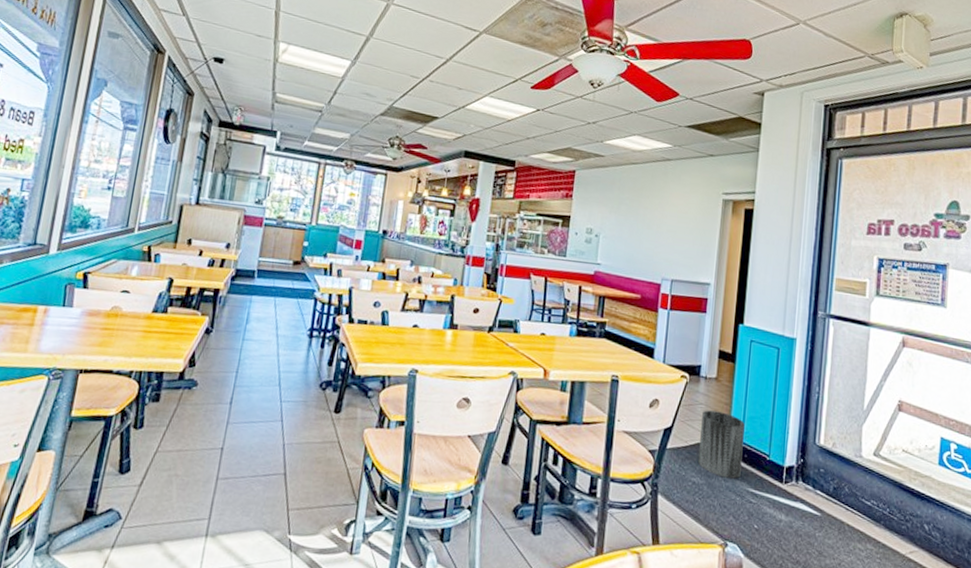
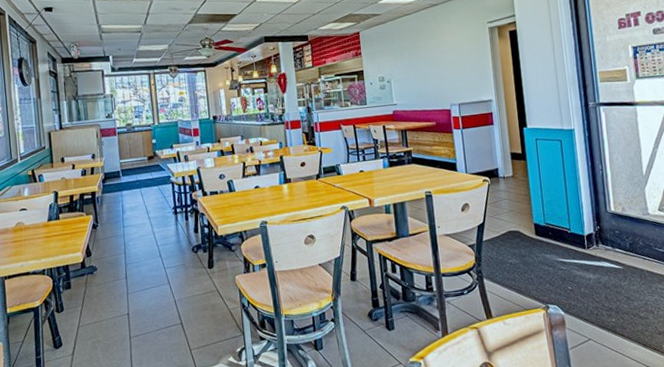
trash can: present [698,410,745,479] -> none [507,202,549,255]

